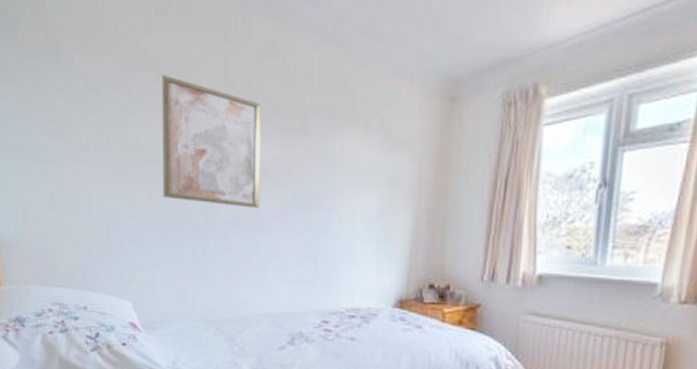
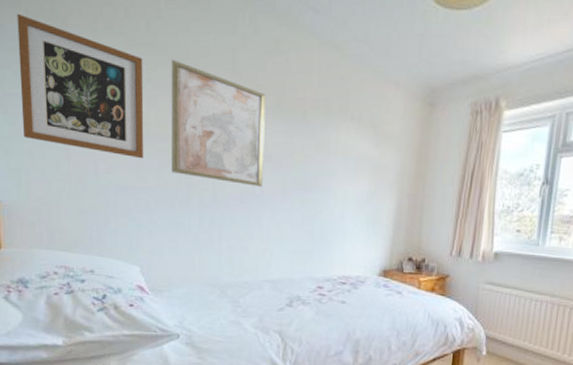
wall art: none [14,42,136,185] -> present [17,13,144,159]

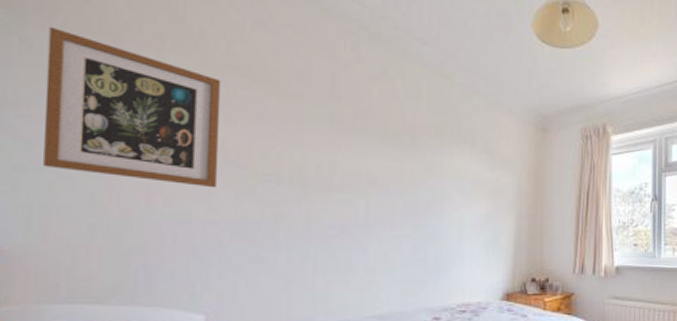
wall art: present [171,59,266,187] -> none [253,82,370,214]

